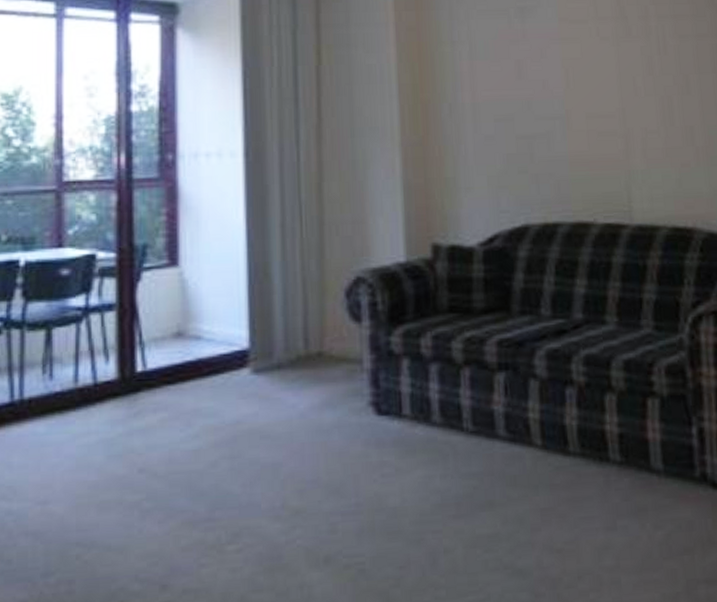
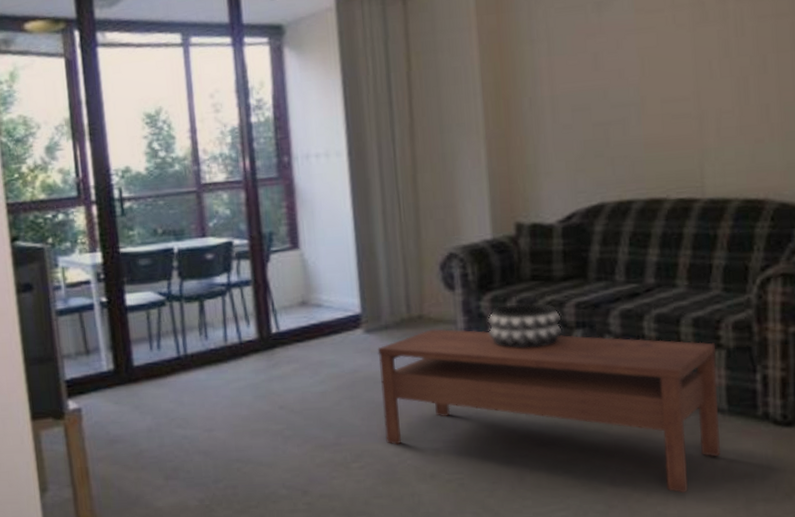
coffee table: none [267,368,657,575] -> present [377,328,720,493]
decorative bowl: none [398,338,483,395] -> present [487,302,563,349]

